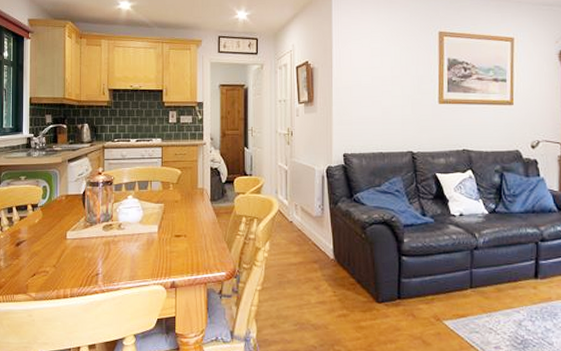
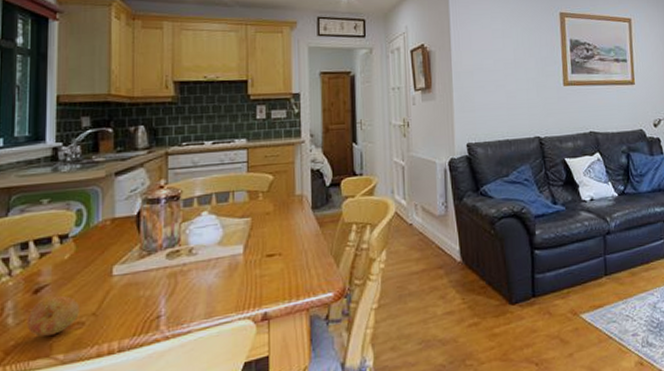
fruit: none [12,249,45,278] -> present [27,295,79,337]

